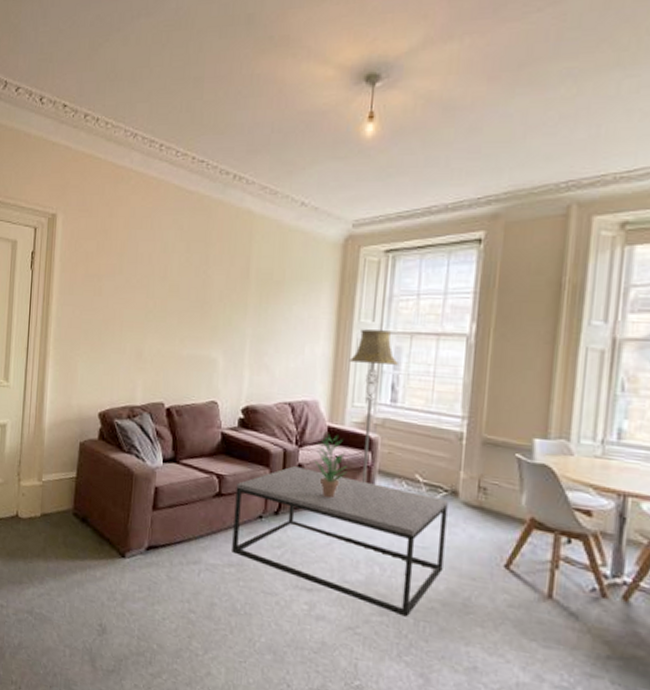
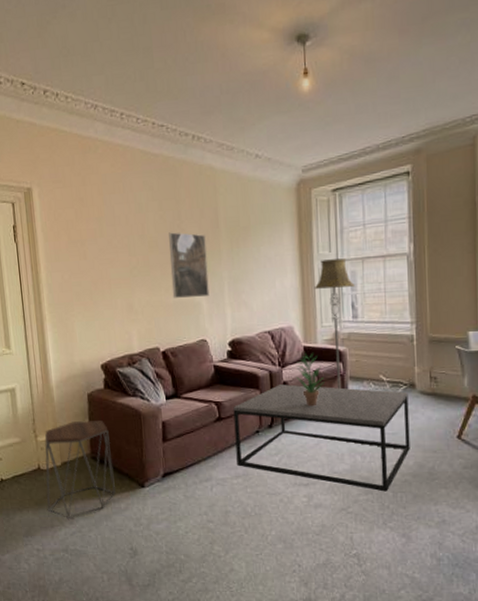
side table: none [18,470,96,577] -> present [44,421,116,518]
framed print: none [187,277,232,353] -> present [169,232,210,298]

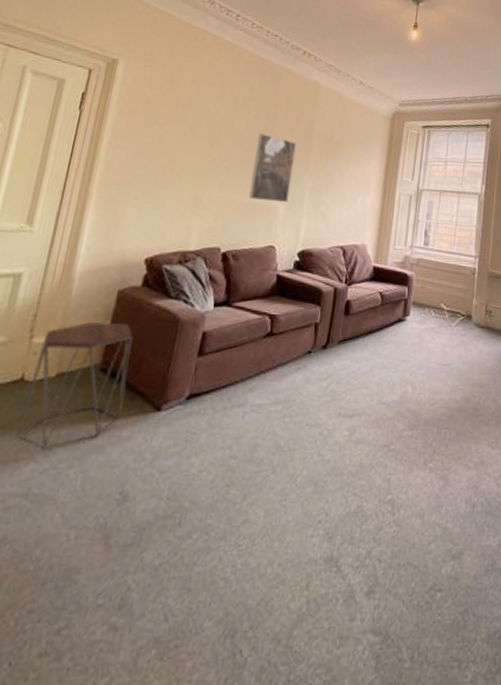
coffee table: present [233,384,410,492] -> none [279,303,464,427]
potted plant: present [296,353,324,407] -> none [360,273,388,330]
floor lamp: present [314,258,355,389] -> none [392,186,430,313]

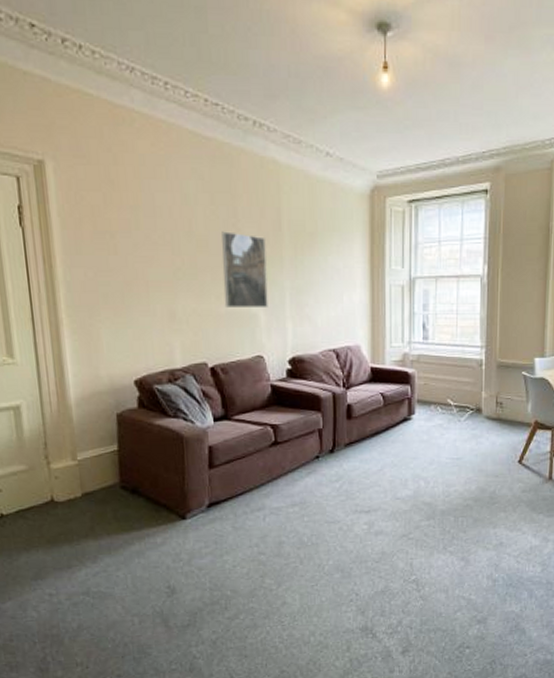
side table: present [16,322,133,449] -> none [60,445,152,557]

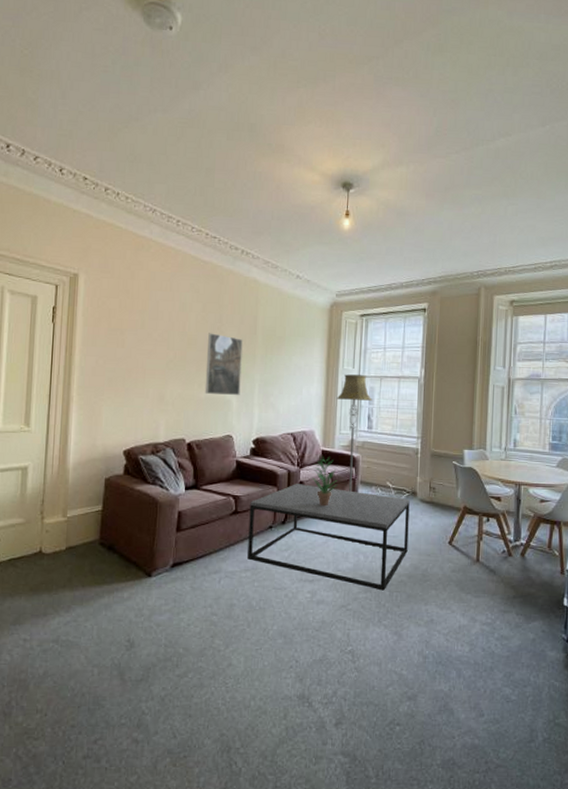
coffee table: none [291,407,474,517] -> present [247,484,410,591]
potted plant: none [361,375,391,431] -> present [312,457,338,507]
floor lamp: none [384,276,427,412] -> present [336,374,372,492]

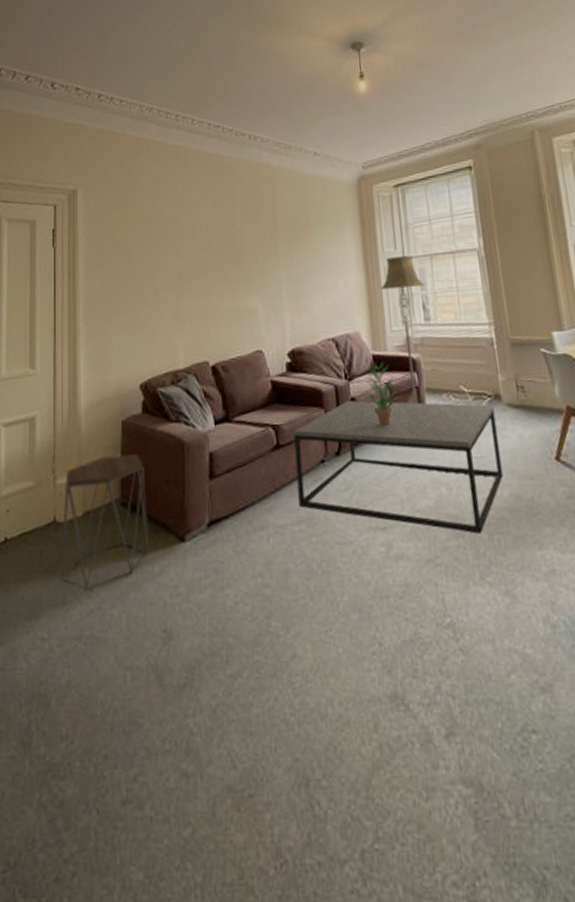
side table: none [42,505,123,606] -> present [60,454,150,590]
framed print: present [204,333,243,395] -> none [222,232,266,304]

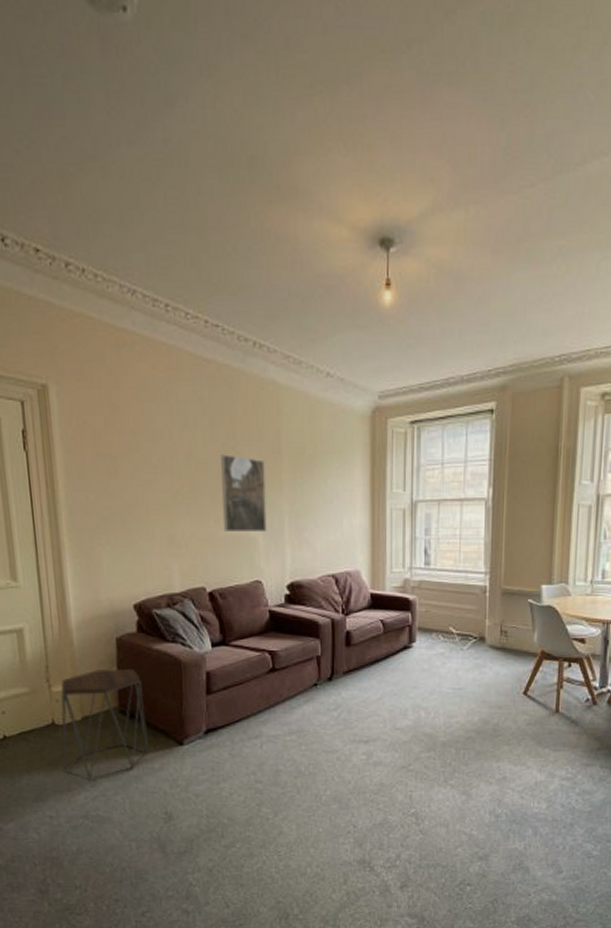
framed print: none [222,232,266,304] -> present [221,454,267,531]
coffee table: present [293,400,503,534] -> none [289,634,477,749]
potted plant: present [365,362,398,427] -> none [361,601,391,659]
floor lamp: present [380,256,425,404] -> none [385,499,429,640]

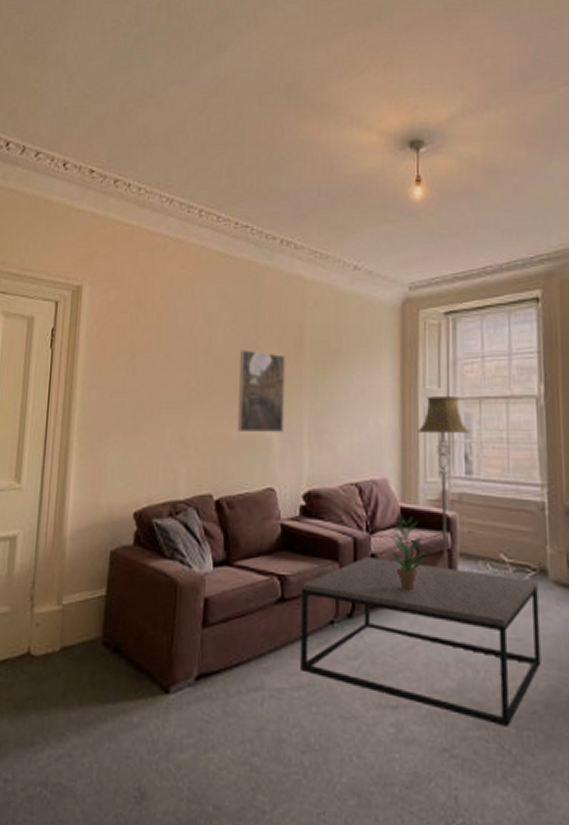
side table: present [60,669,149,781] -> none [29,588,132,733]
coffee table: none [289,634,477,749] -> present [300,557,541,727]
potted plant: none [361,601,391,659] -> present [388,517,426,592]
floor lamp: none [385,499,429,640] -> present [417,396,469,569]

